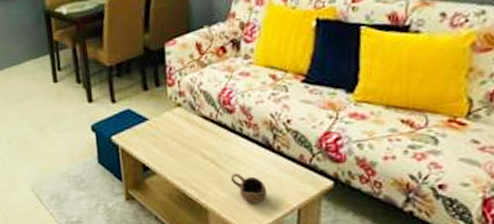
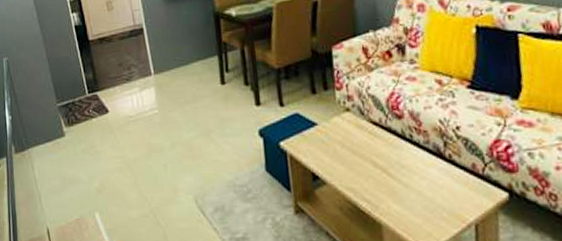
cup: present [230,173,267,203] -> none [403,183,443,217]

